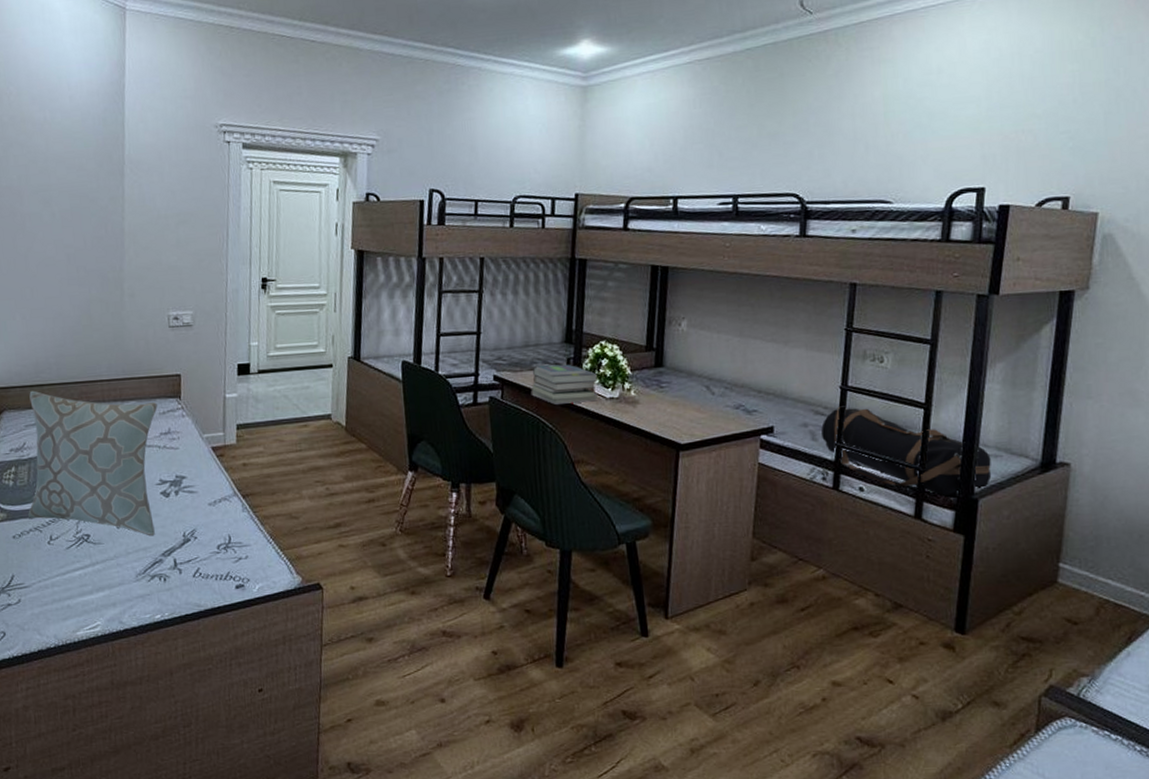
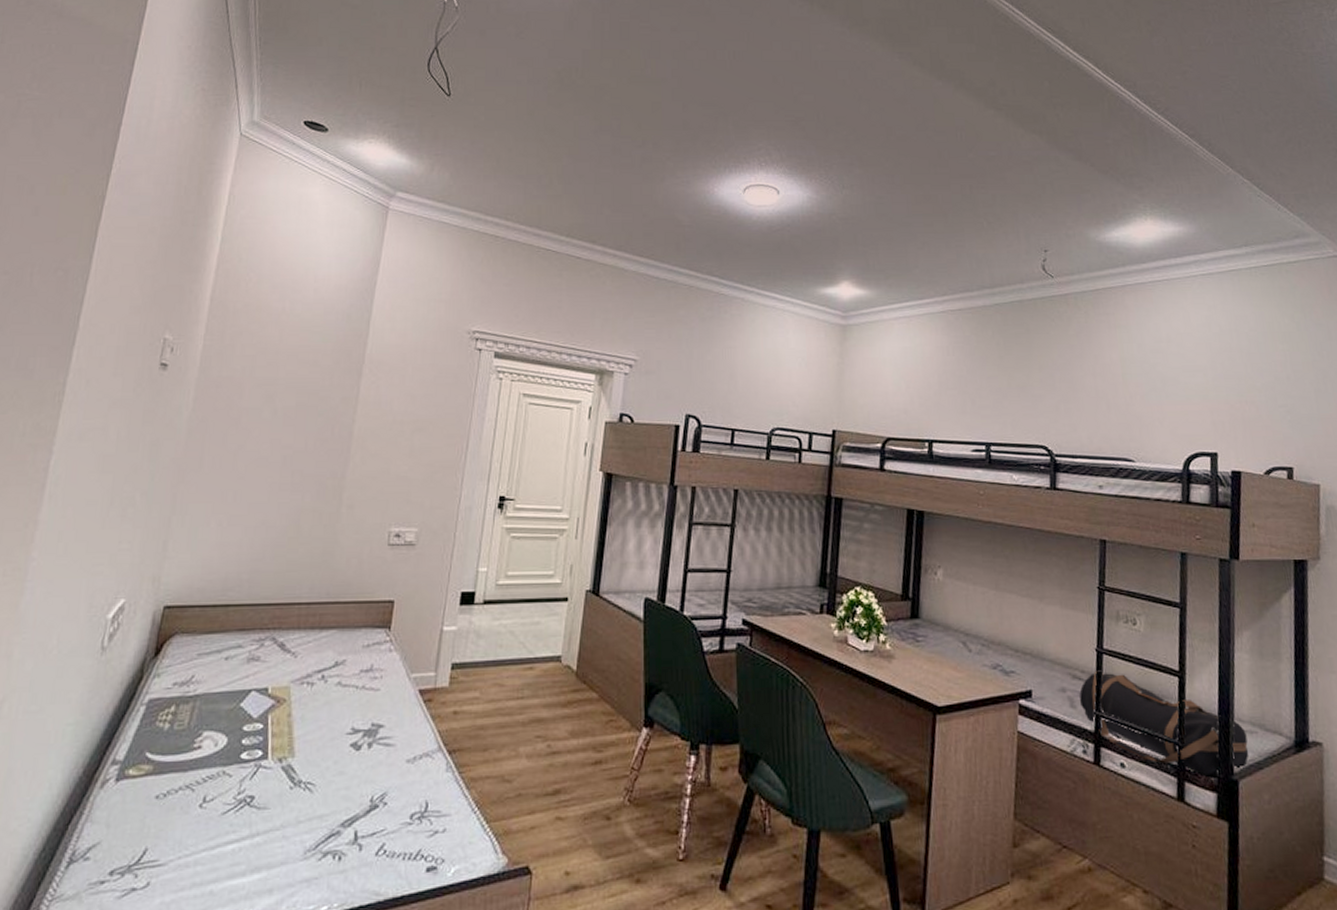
pillow: present [28,390,157,536] -> none [181,611,362,800]
books: present [530,364,599,405] -> none [781,610,852,656]

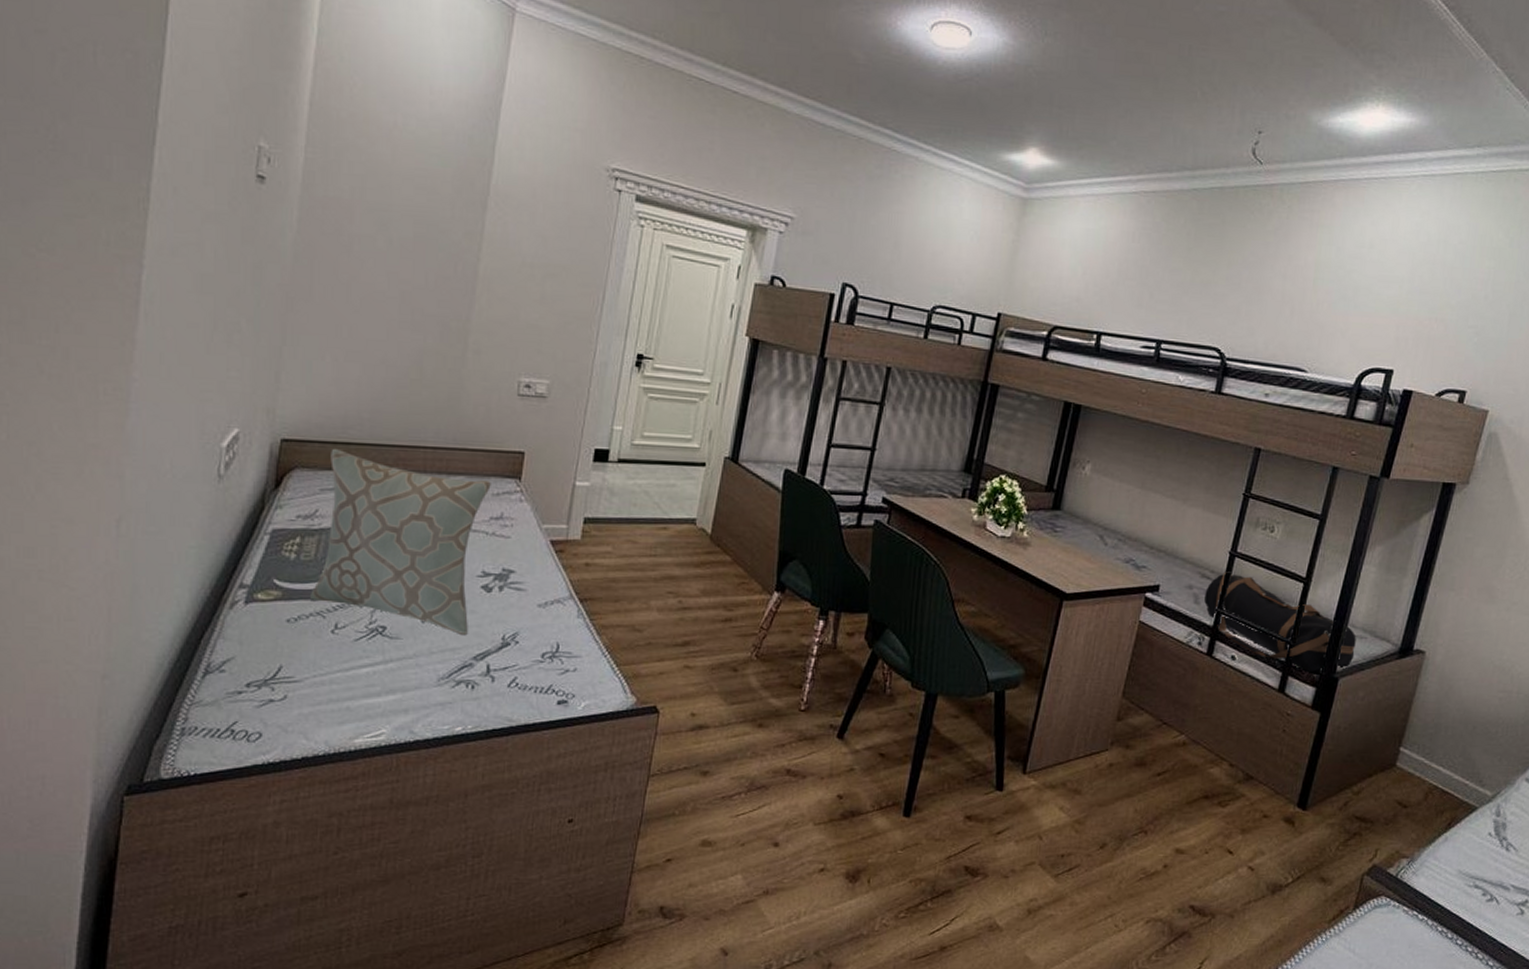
pillow: none [181,611,362,800] -> present [310,448,491,636]

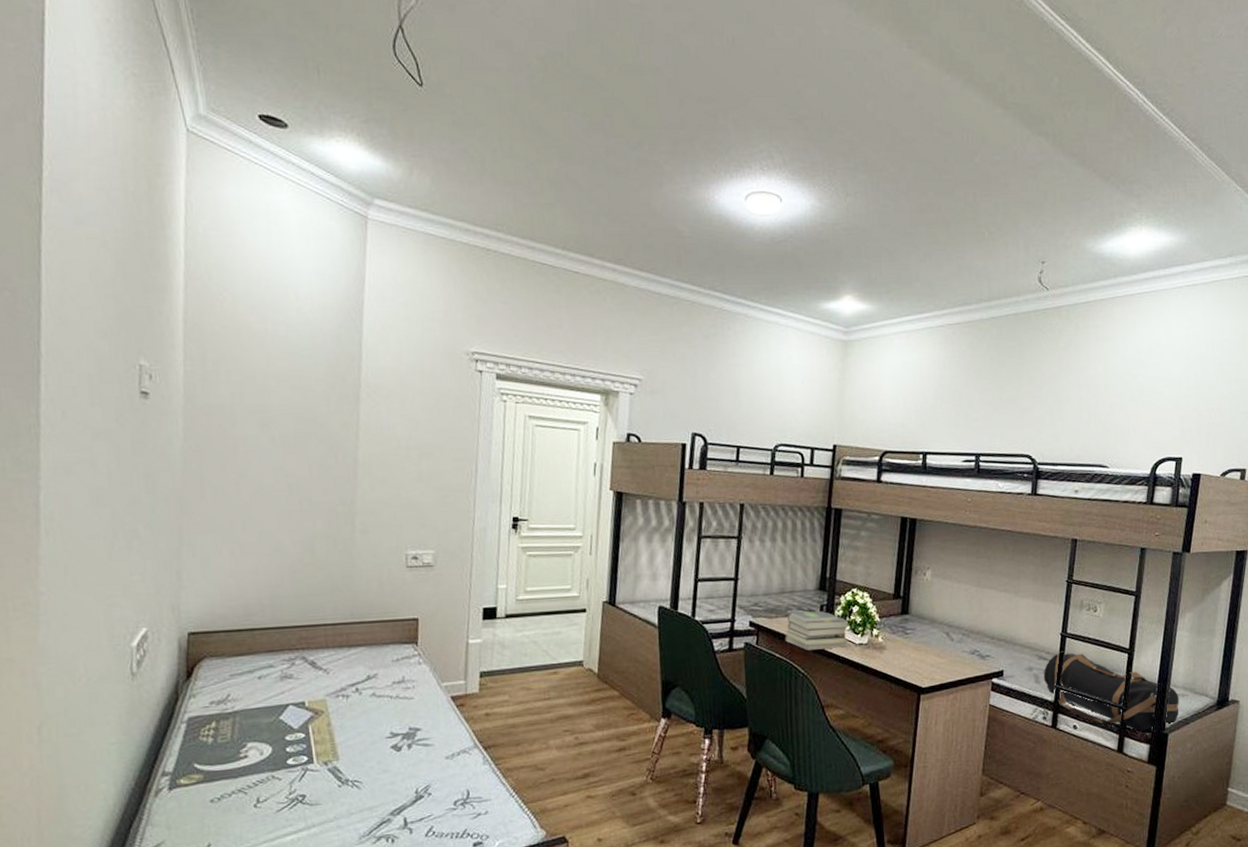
pillow: present [310,448,491,636] -> none [231,635,390,794]
books: none [919,492,992,538] -> present [785,610,849,650]

